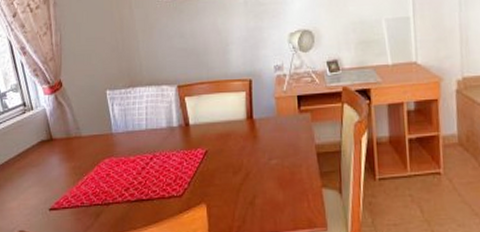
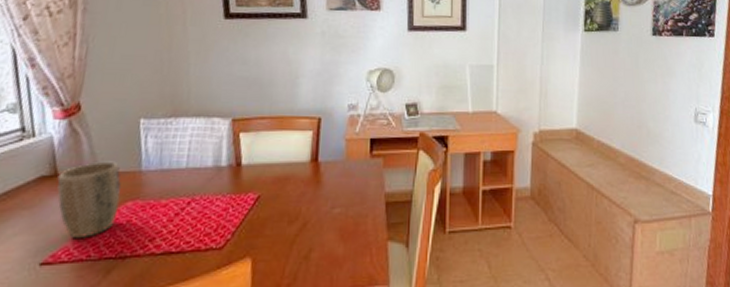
plant pot: none [53,126,100,190] -> present [57,161,122,239]

